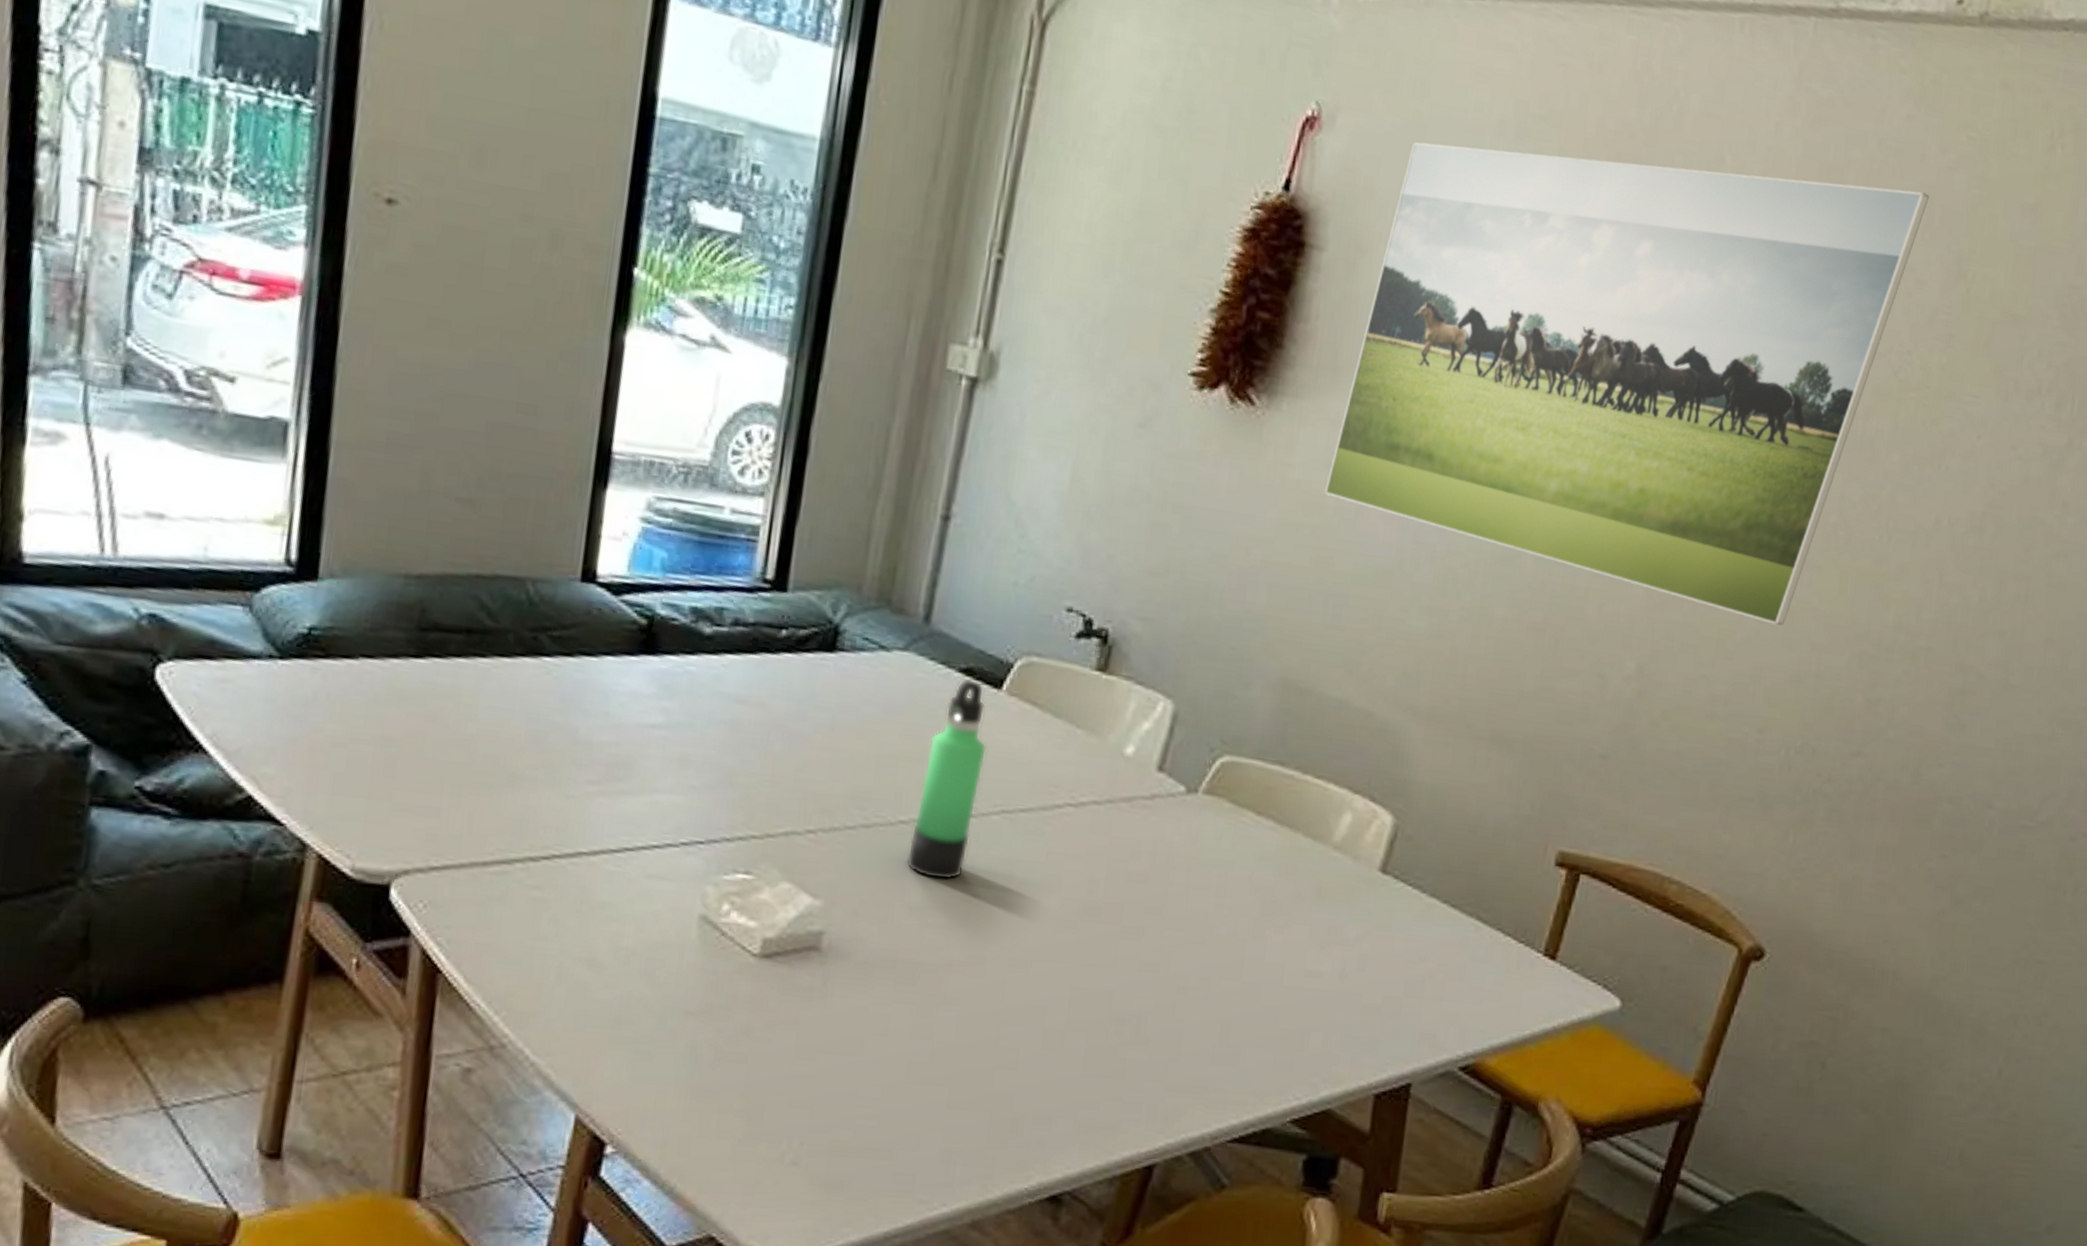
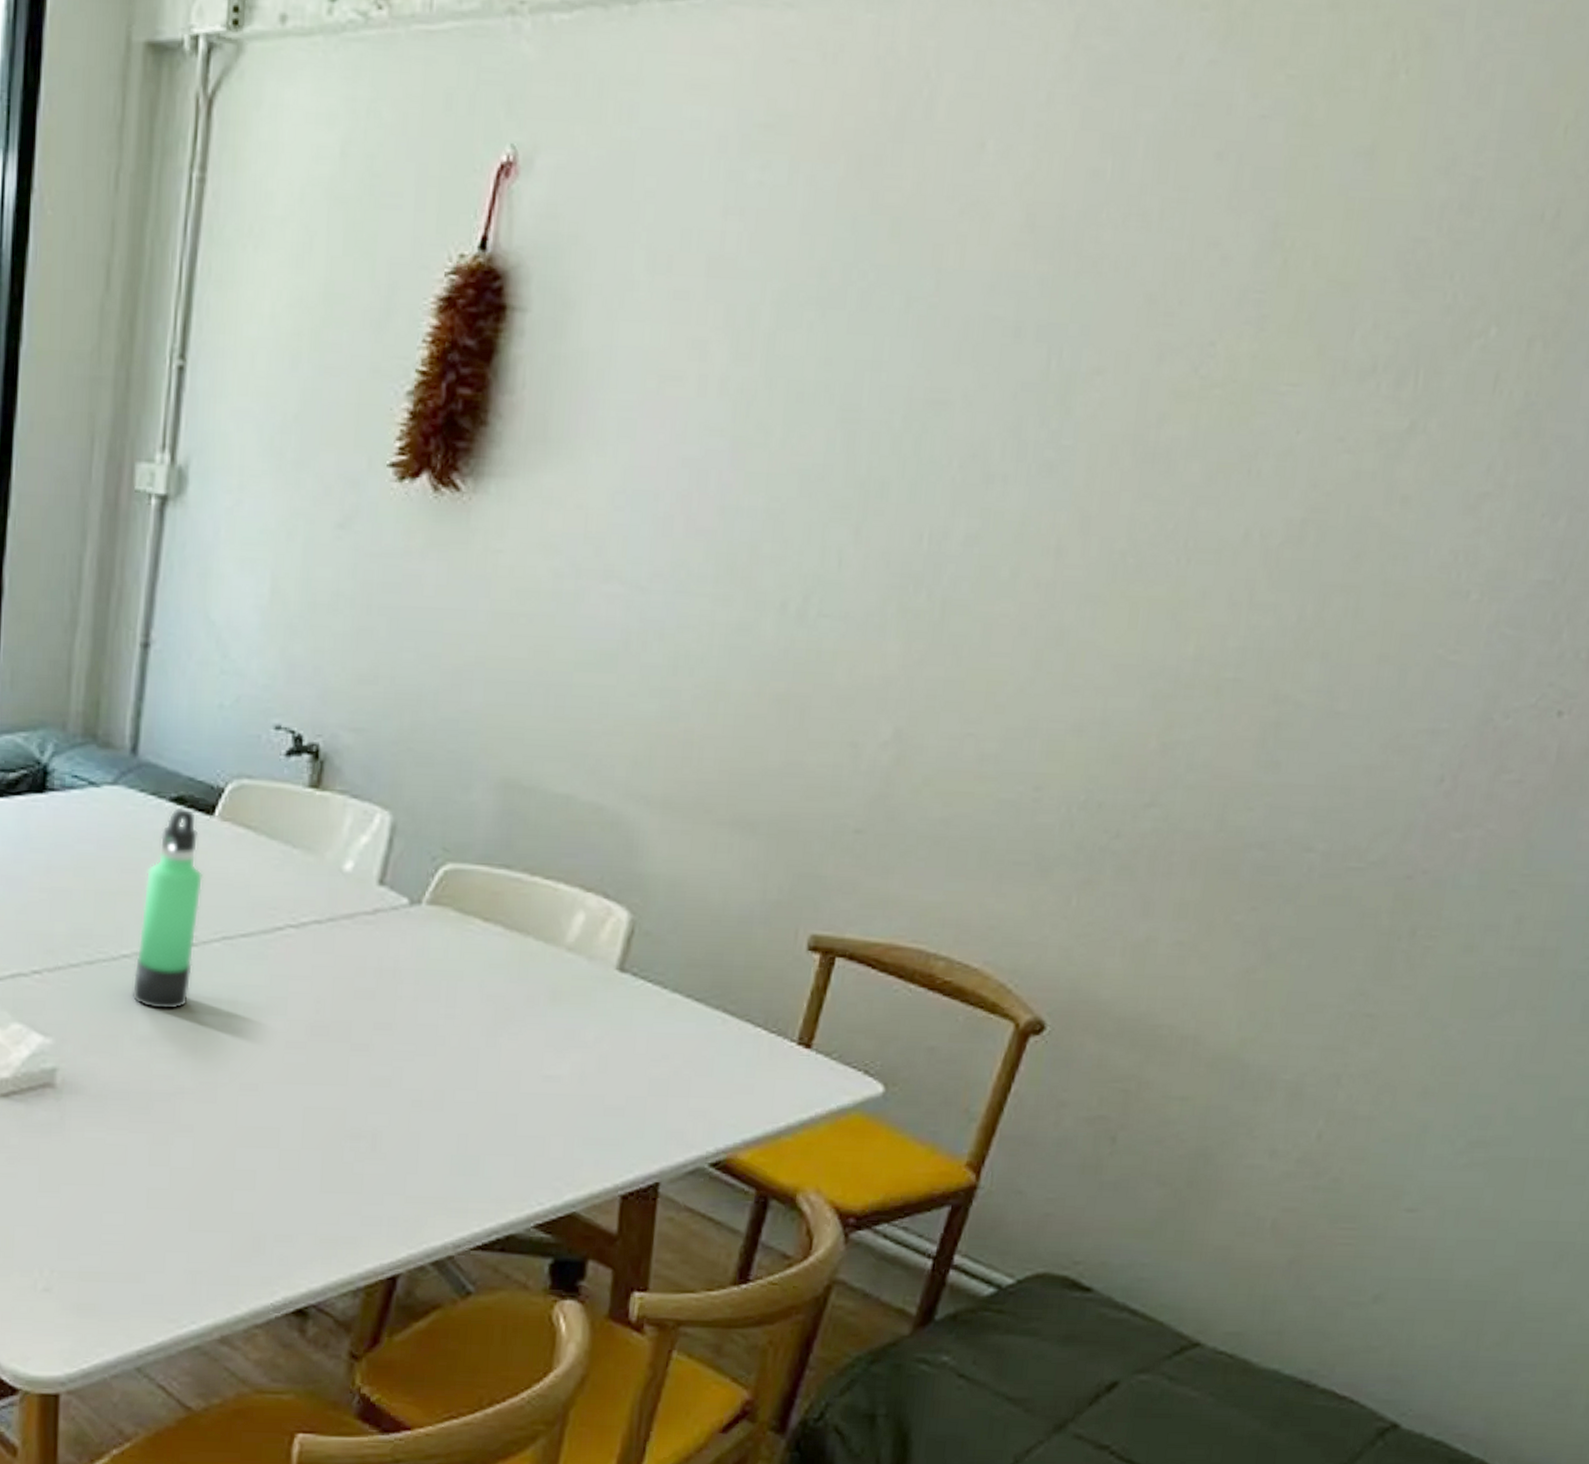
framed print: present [1324,142,1930,626] -> none [540,150,1238,671]

